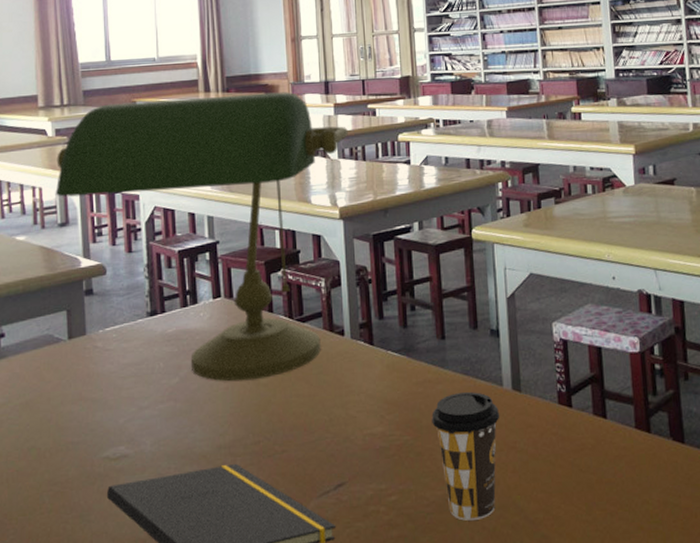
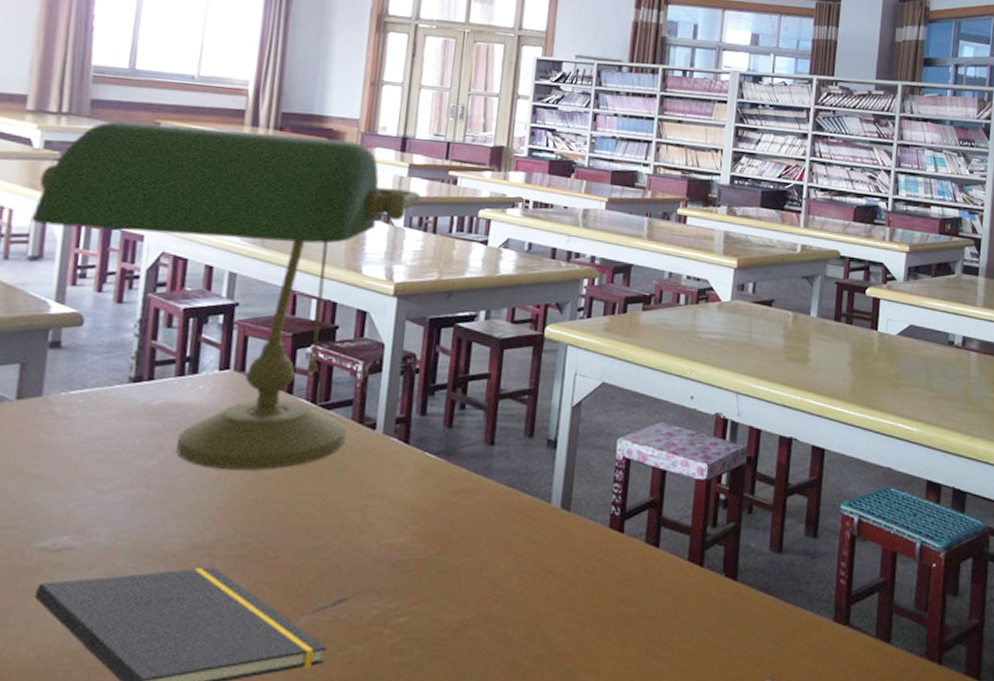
coffee cup: present [431,392,500,521] -> none [462,507,543,650]

